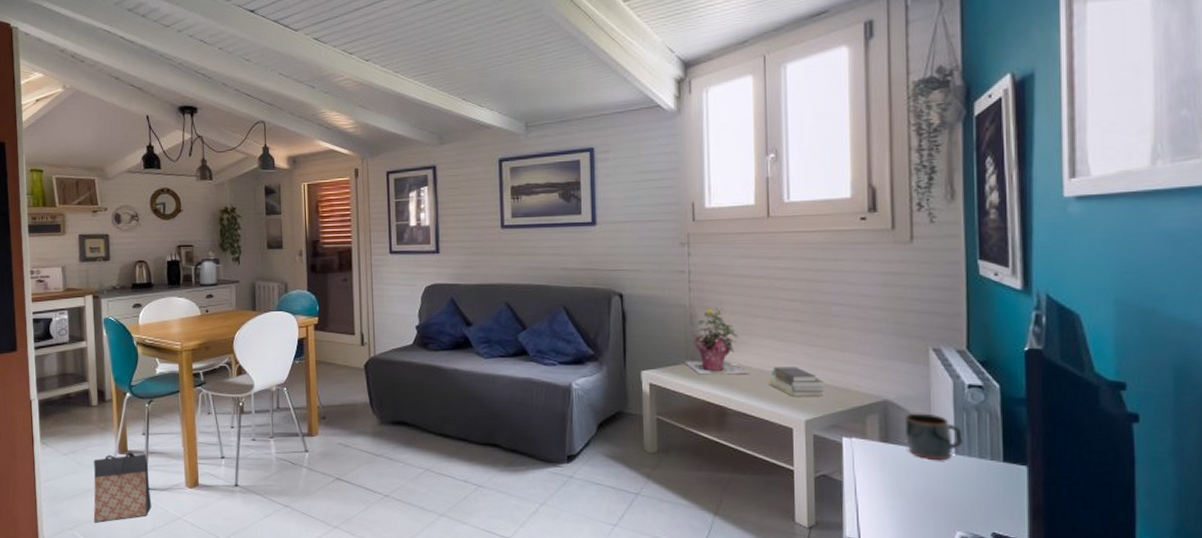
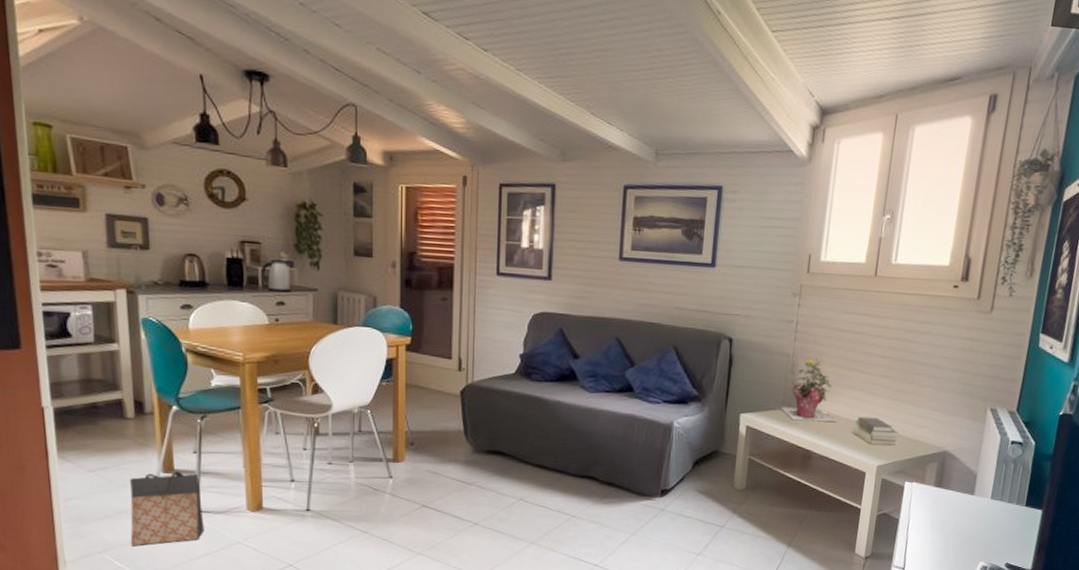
mug: present [905,413,963,460] -> none [955,463,1000,503]

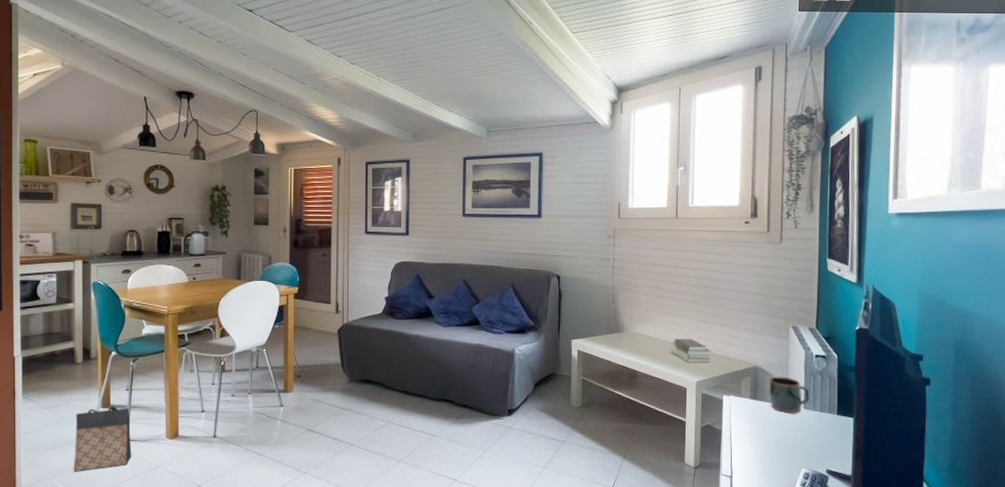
potted flower: present [780,359,837,423] -> none [605,290,656,345]
mug: none [955,463,1000,503] -> present [769,376,810,413]

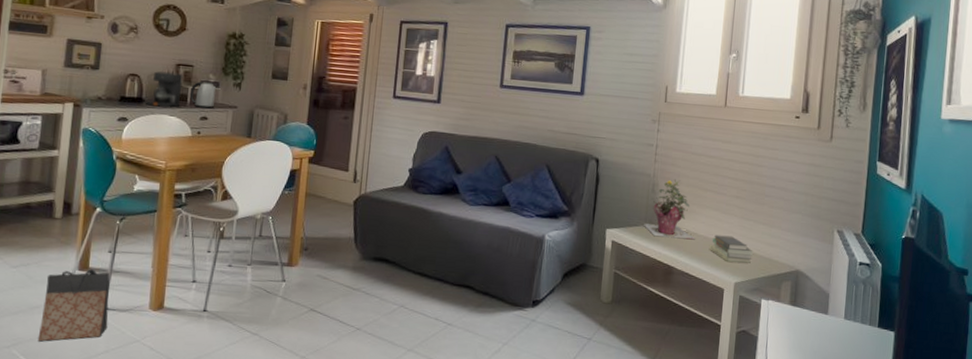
coffee maker: none [145,225,176,259] -> present [146,71,184,108]
potted flower: none [605,290,656,345] -> present [643,179,695,240]
mug: present [769,376,810,413] -> none [809,282,851,323]

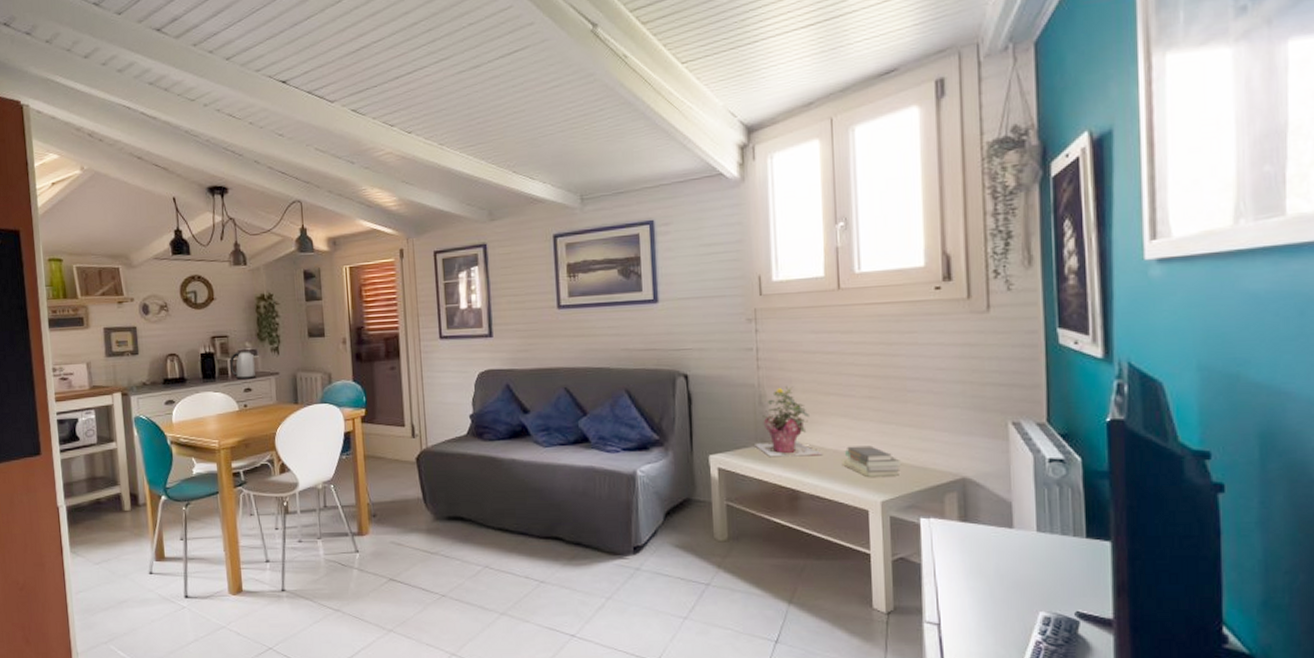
bag: present [37,269,110,342] -> none [128,559,193,635]
coffee maker: present [146,71,184,108] -> none [189,345,223,385]

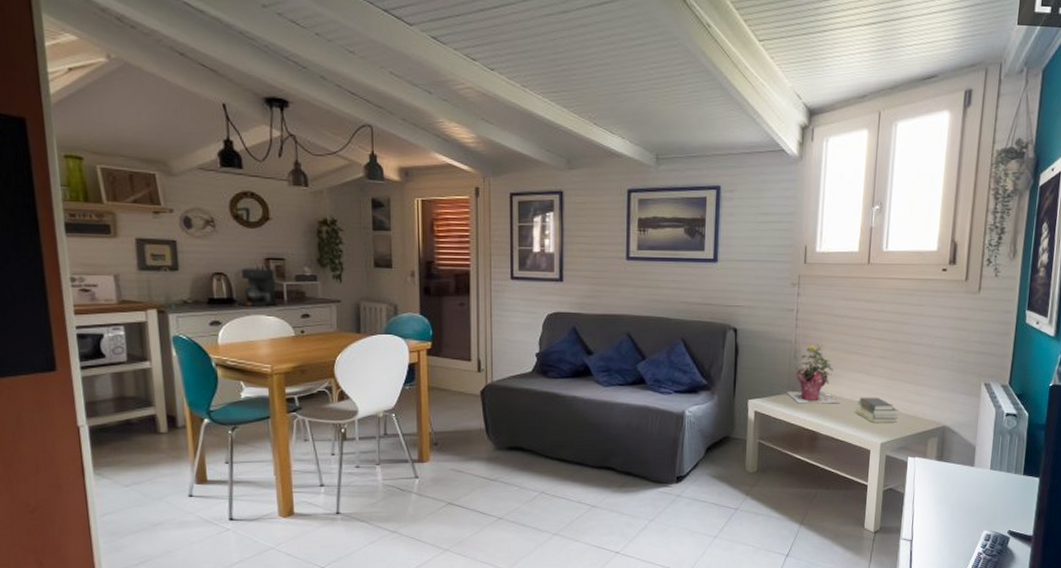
coffee maker: none [189,345,223,385] -> present [238,267,277,308]
kettle: present [230,351,256,380] -> none [286,276,316,305]

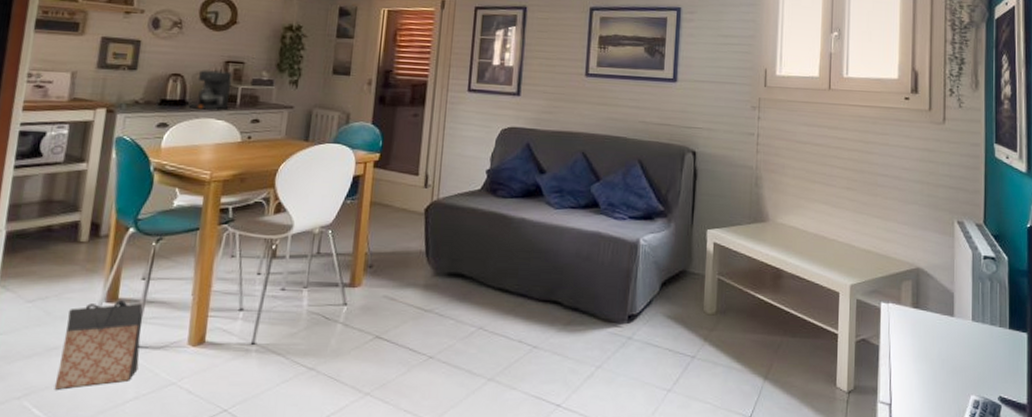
bag: none [163,482,238,557] -> present [54,300,143,390]
potted flower: present [786,344,840,404] -> none [747,171,804,238]
books: present [854,397,900,423] -> none [820,231,870,262]

